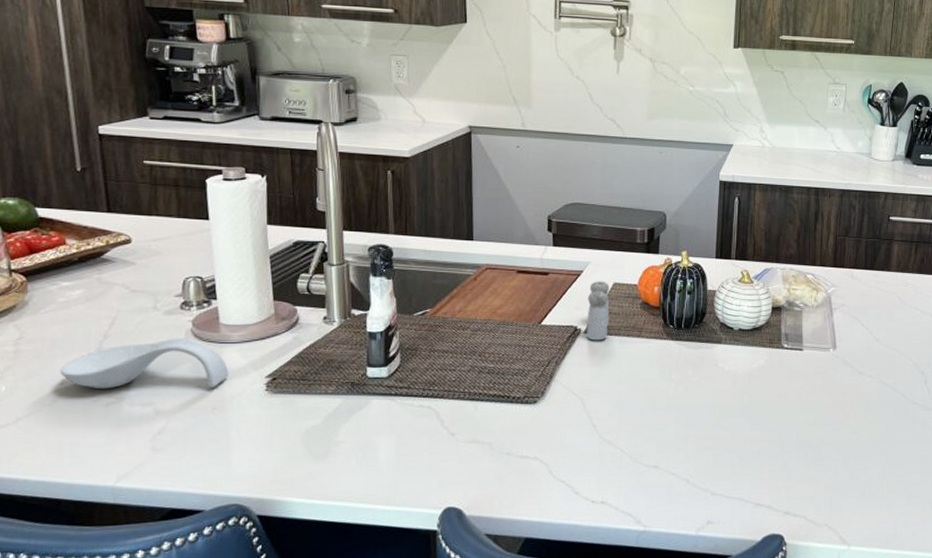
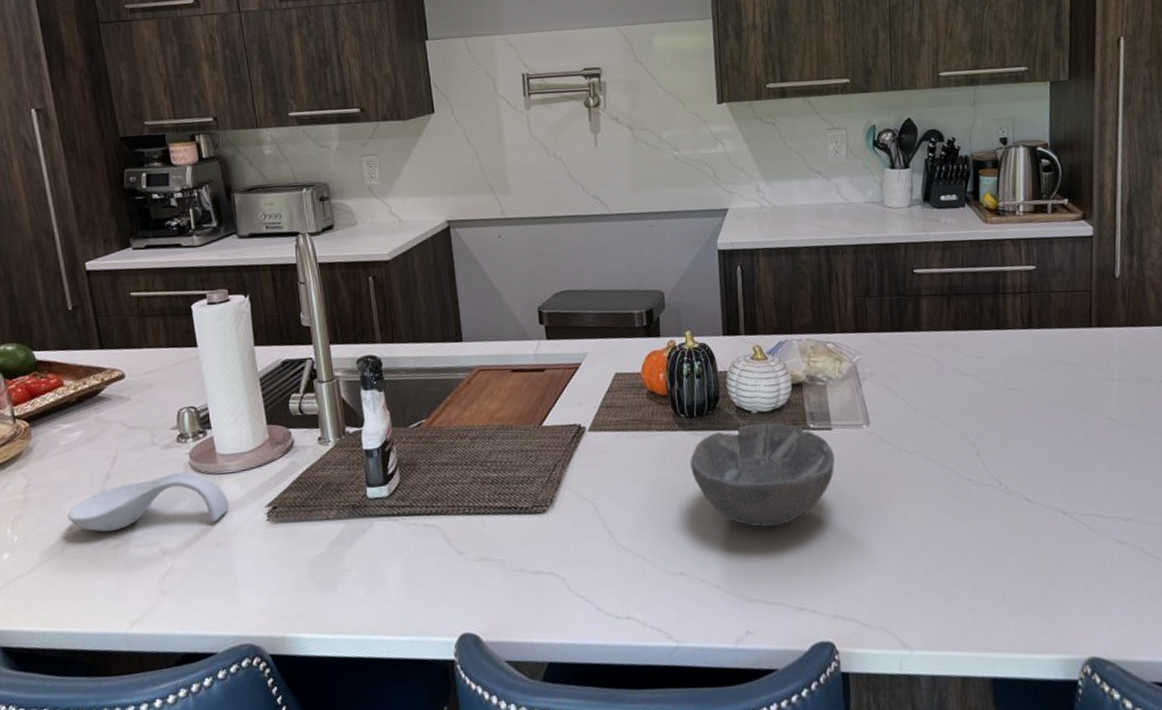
salt and pepper shaker: present [586,281,610,341] -> none [588,372,615,439]
bowl: none [674,340,802,431] -> present [690,423,835,527]

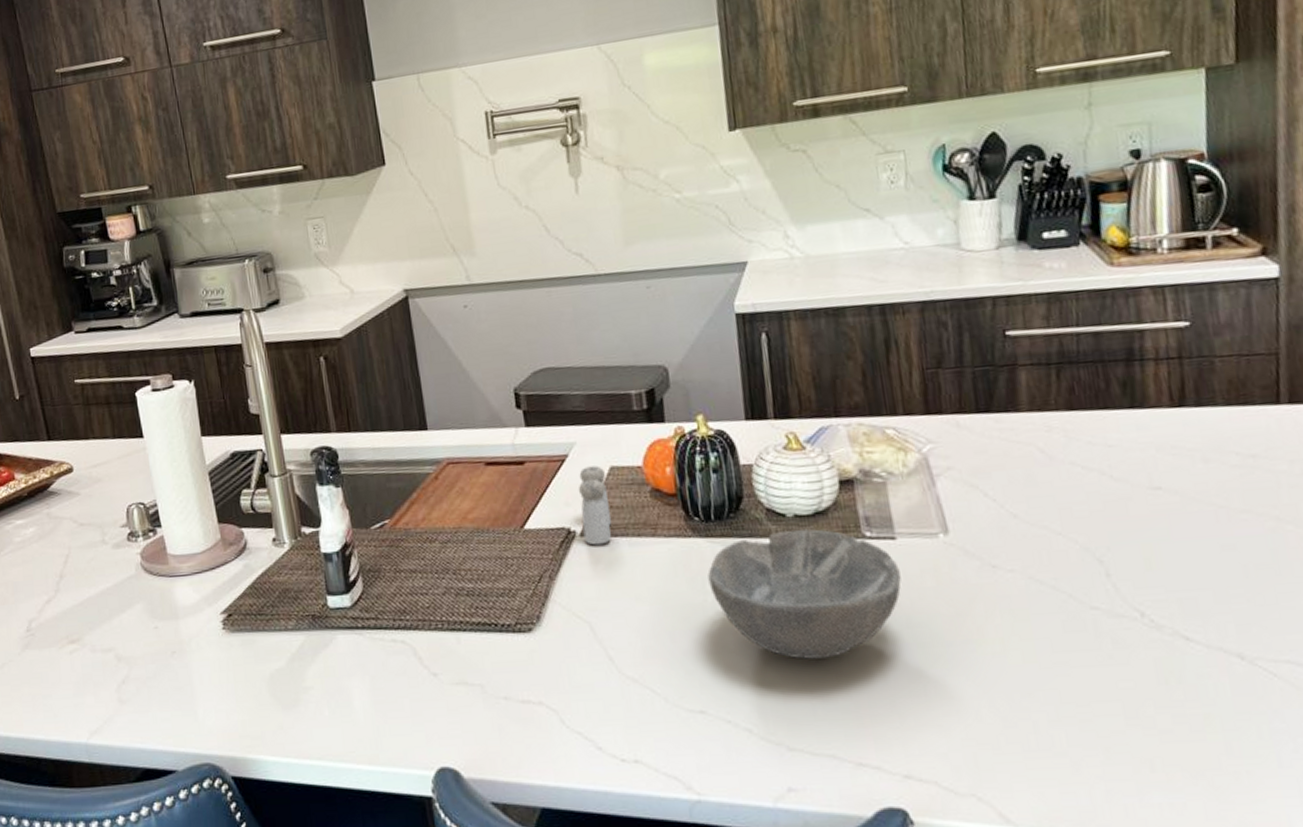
spoon rest: present [67,471,230,532] -> none [24,573,184,635]
salt and pepper shaker: none [588,372,615,439] -> present [578,465,612,546]

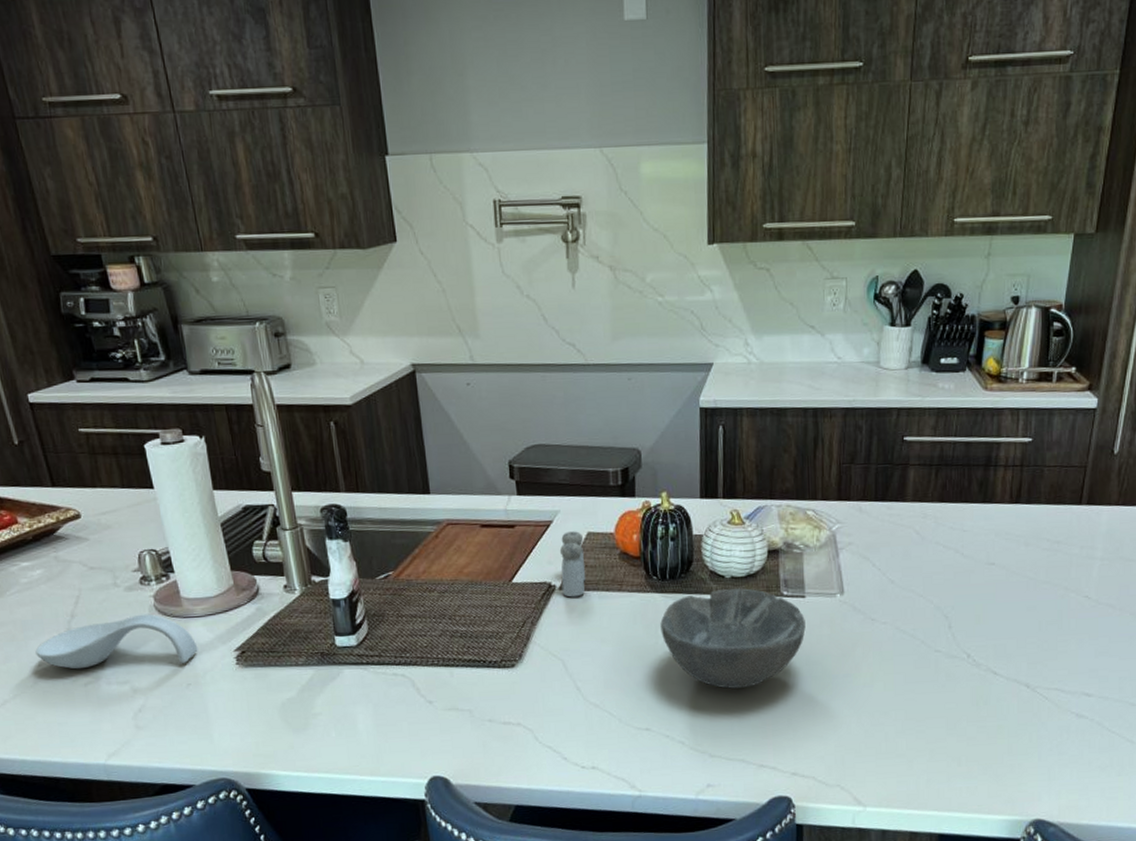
spoon rest: none [24,573,184,635] -> present [35,614,198,670]

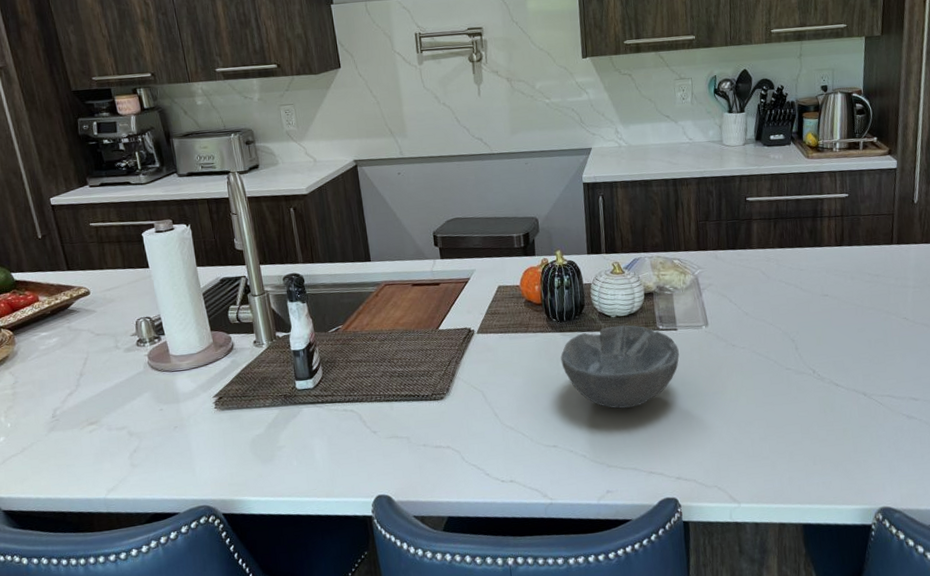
spoon rest: present [35,614,198,670] -> none [50,370,184,419]
salt and pepper shaker: present [559,531,586,598] -> none [476,285,499,340]

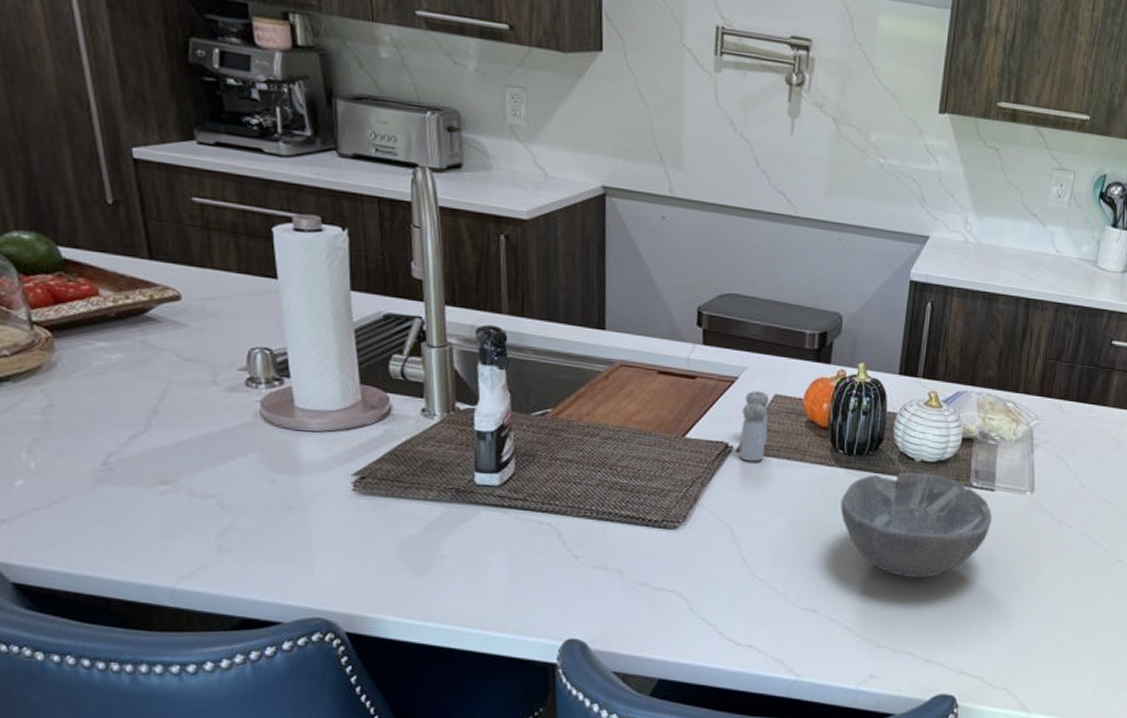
salt and pepper shaker: none [476,285,499,340] -> present [739,391,770,462]

